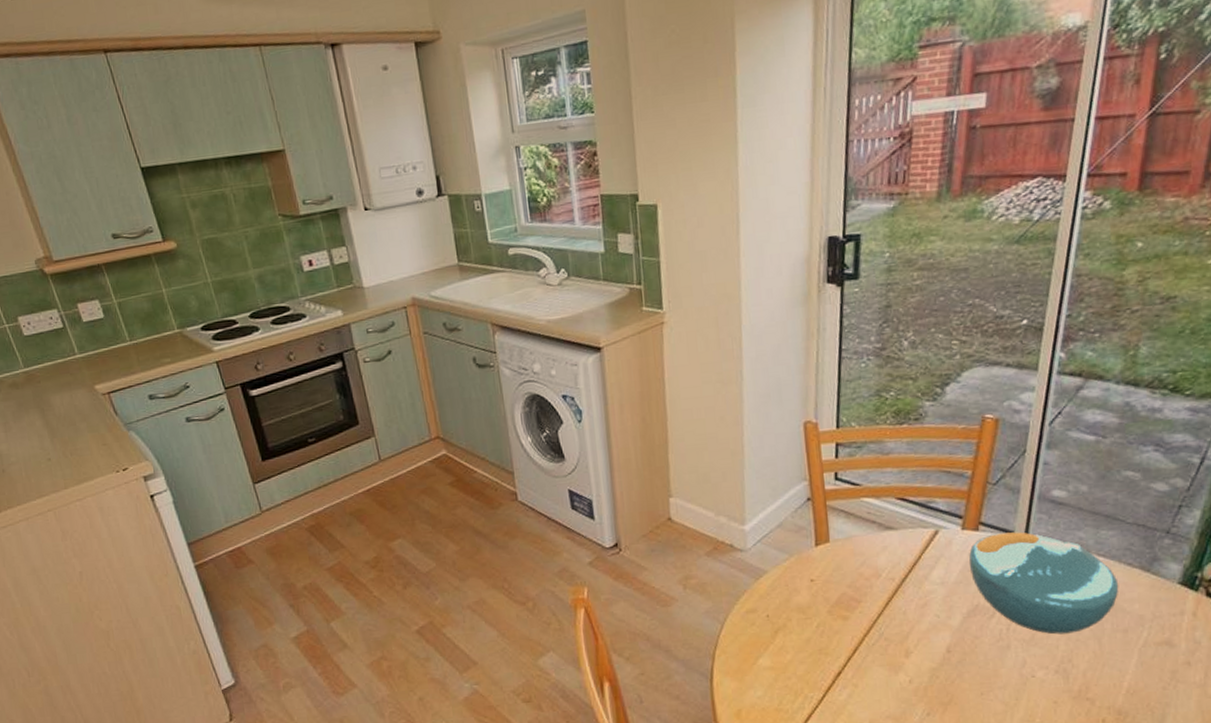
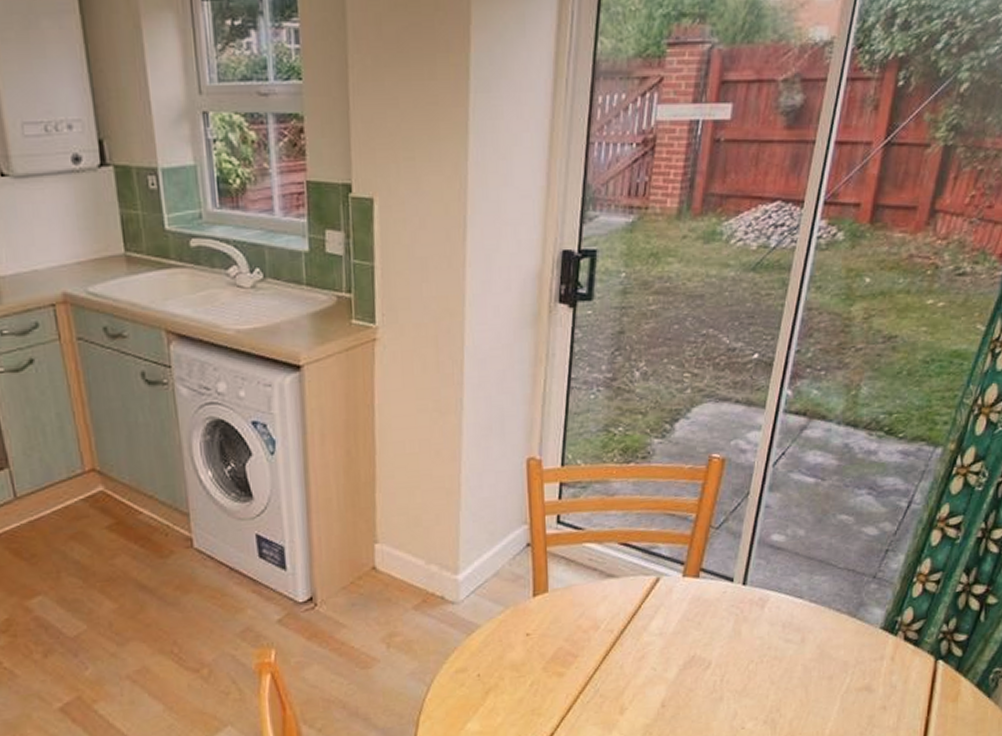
bowl: present [969,532,1119,635] -> none [687,578,827,684]

